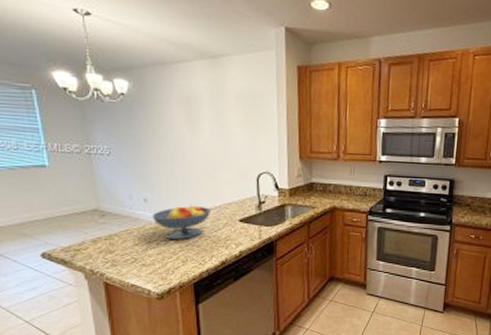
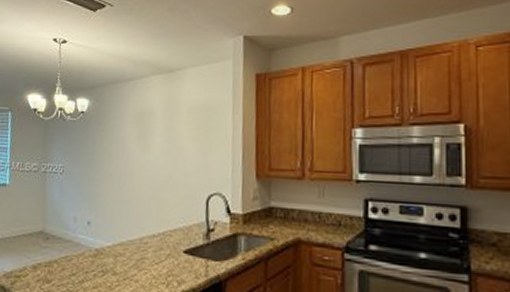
fruit bowl: present [152,204,210,239] -> none [93,229,153,272]

